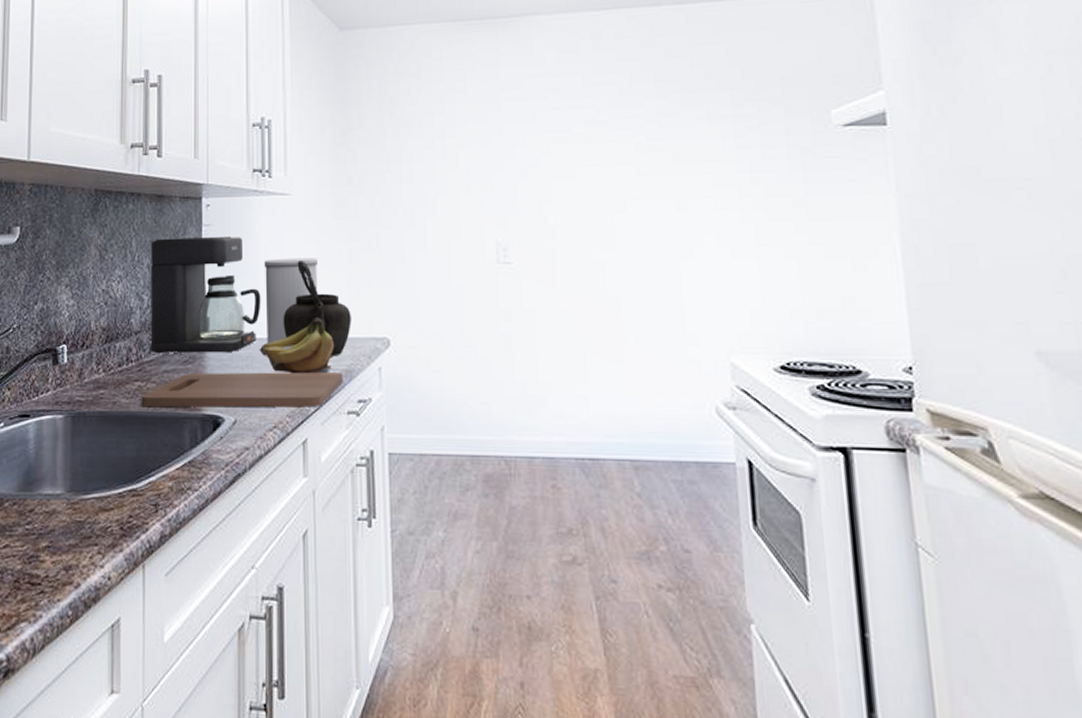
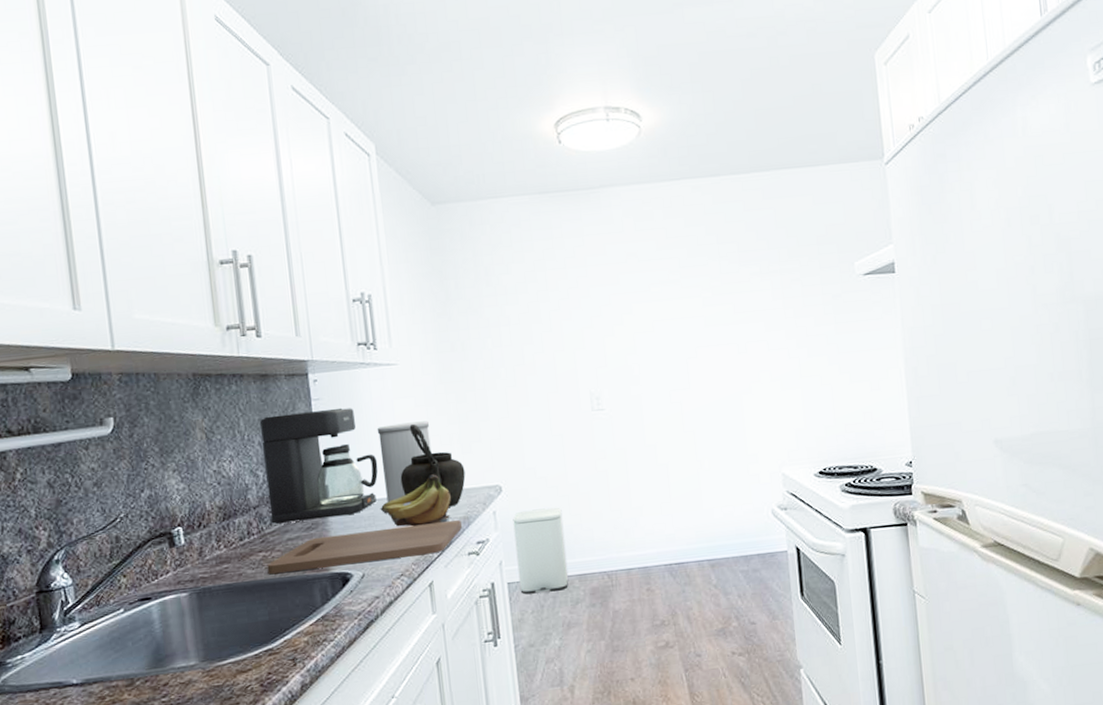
pedal bin: none [399,371,459,472] -> present [513,507,569,595]

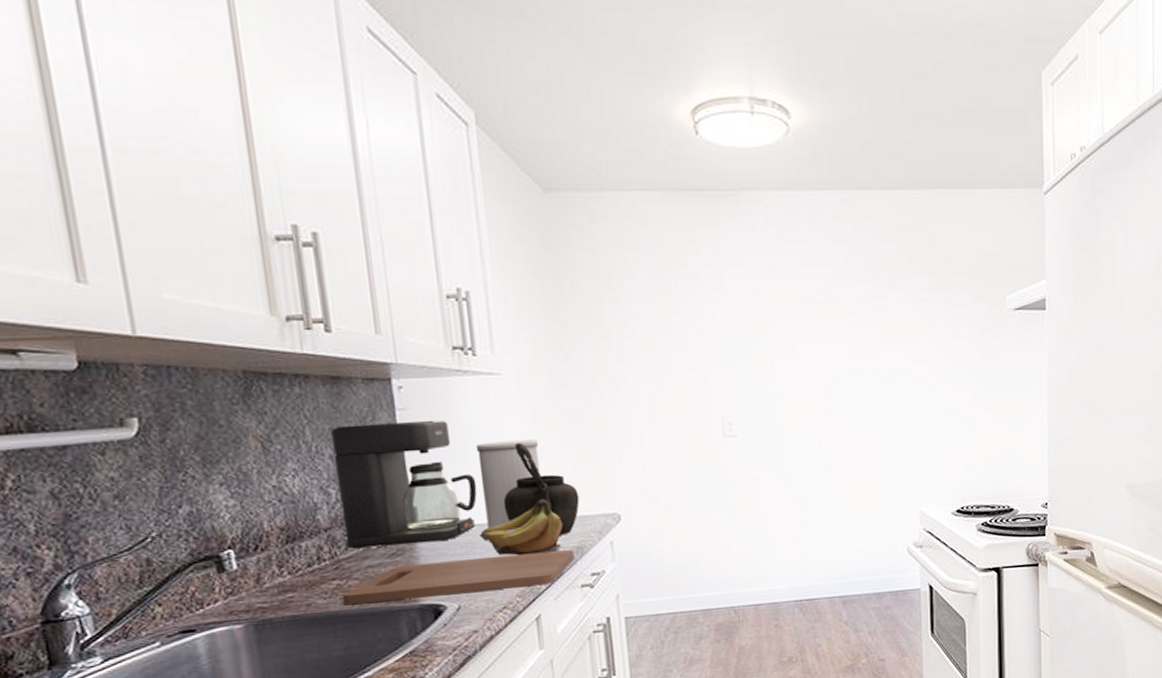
pedal bin: present [513,507,569,595] -> none [632,539,692,630]

